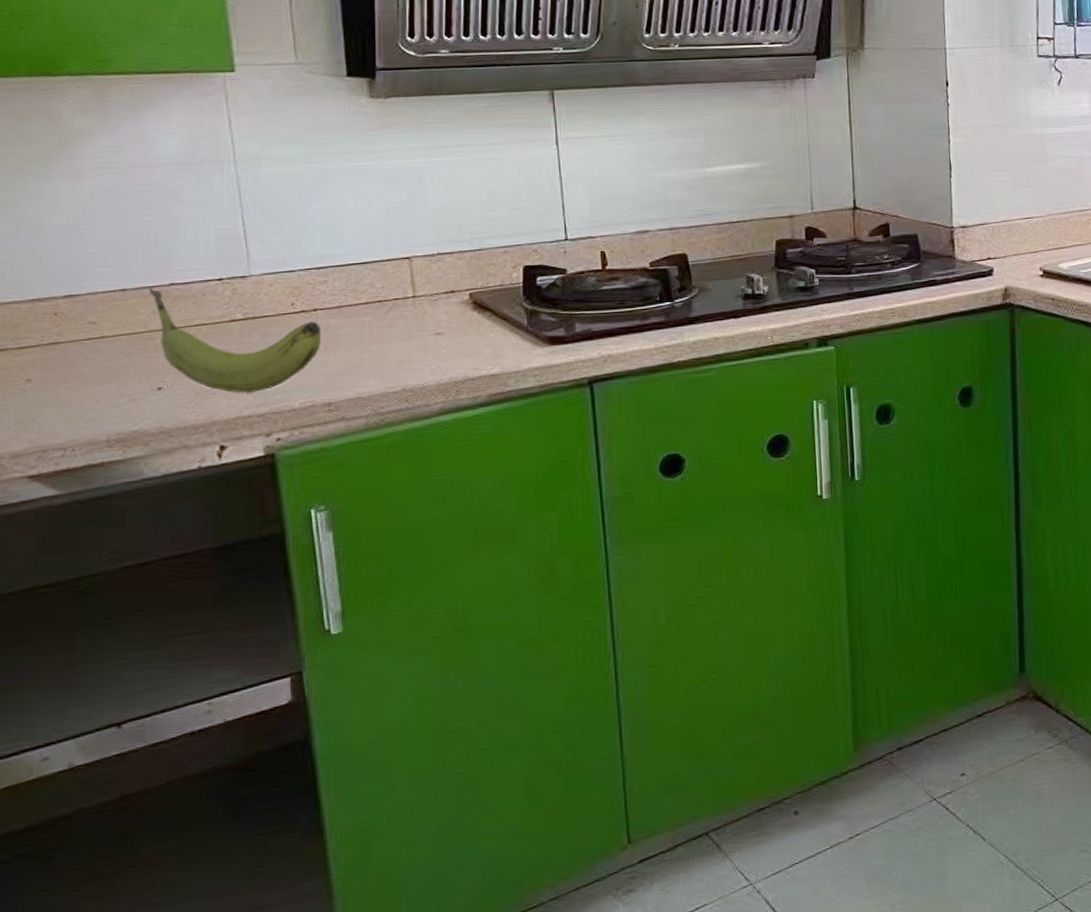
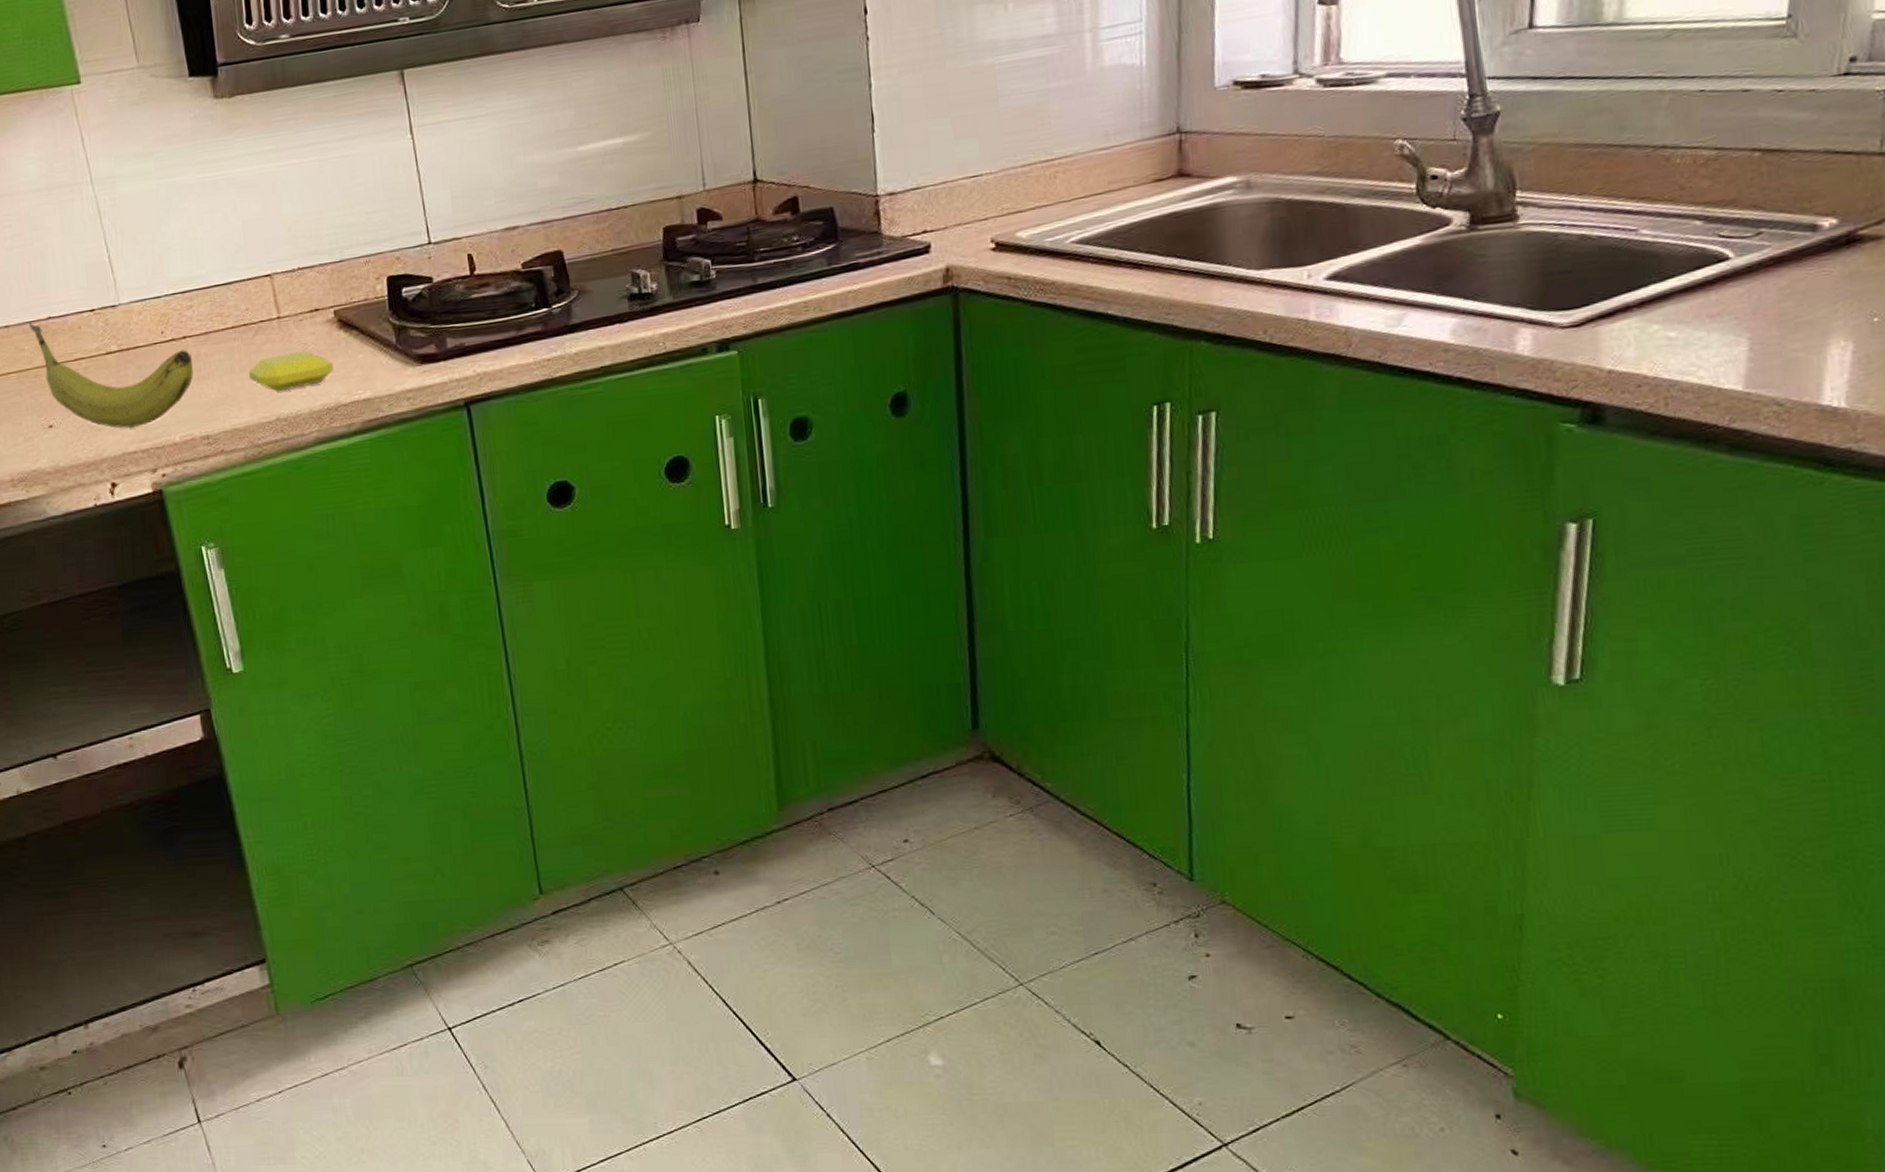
soap bar: none [377,328,464,365] -> present [248,350,333,392]

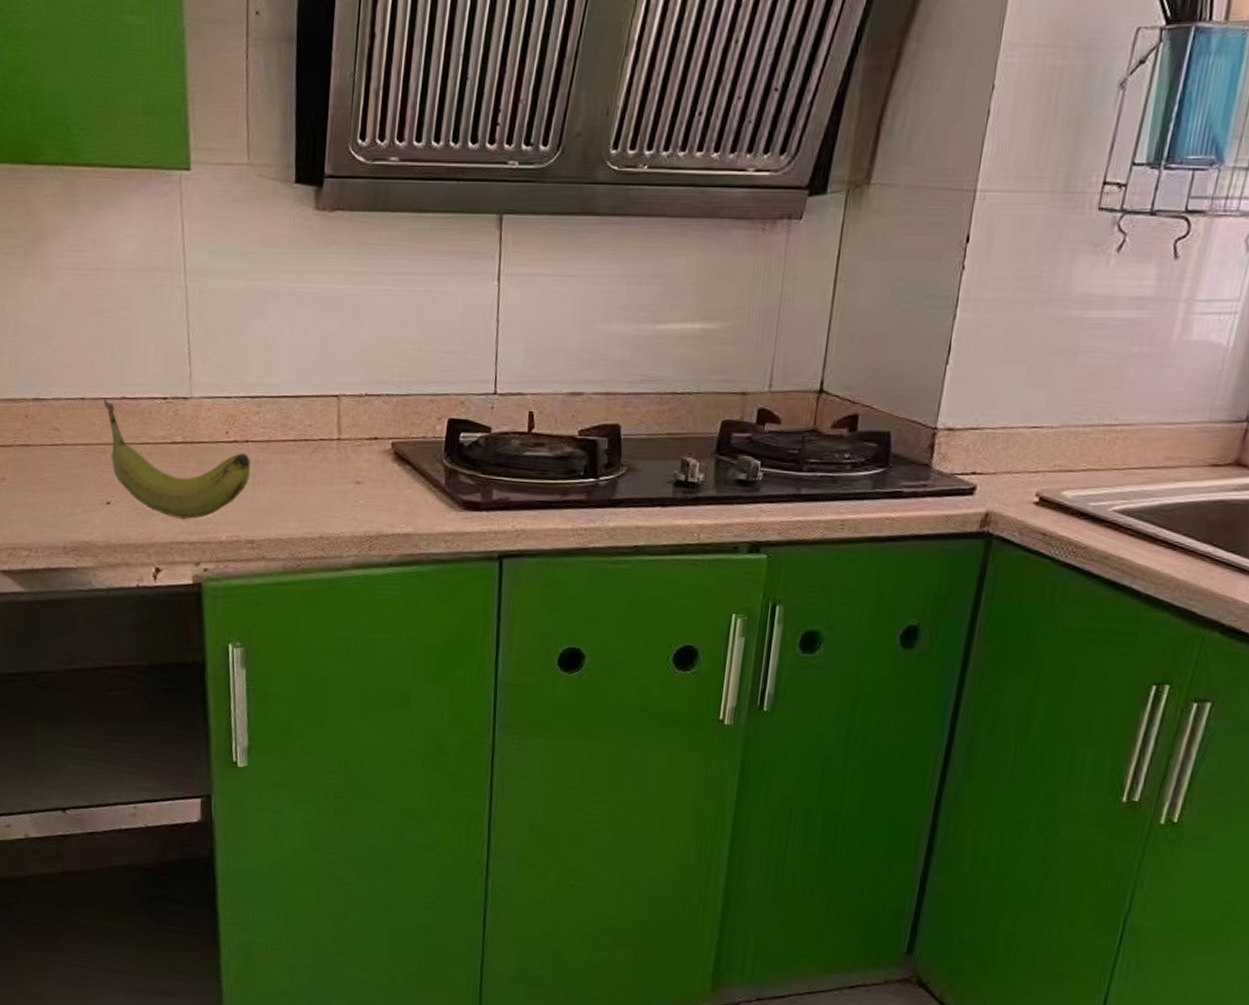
soap bar: present [248,350,333,392] -> none [300,475,382,512]

